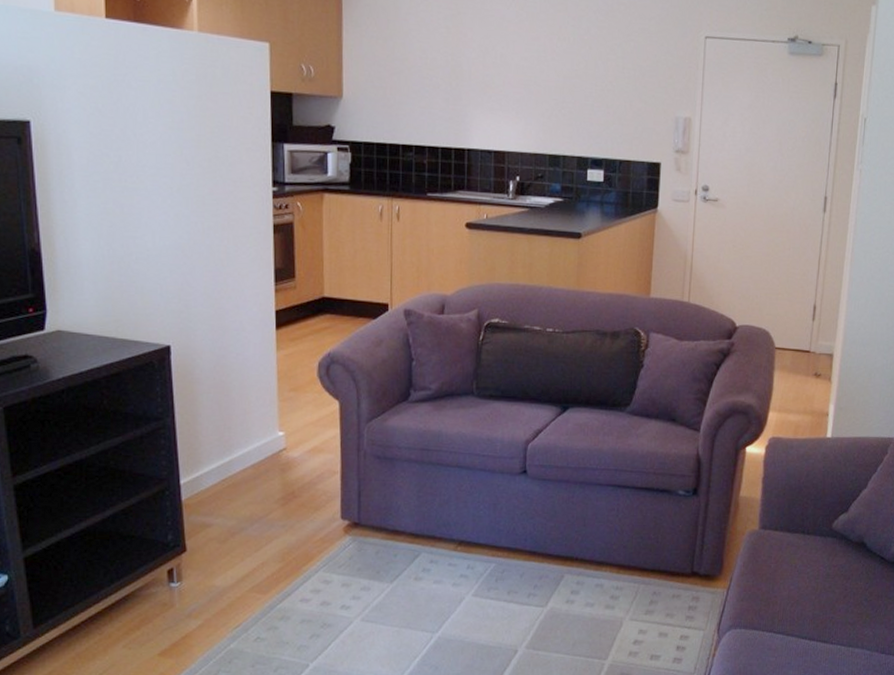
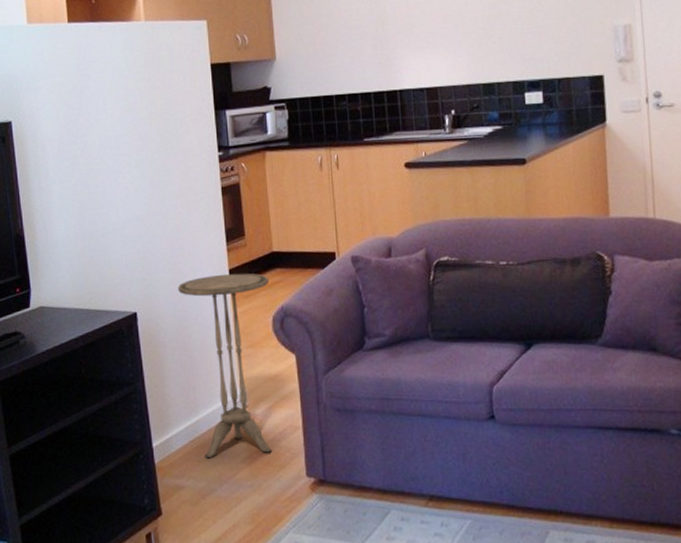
side table: none [218,314,318,498] -> present [178,273,273,459]

